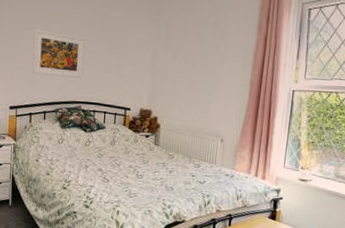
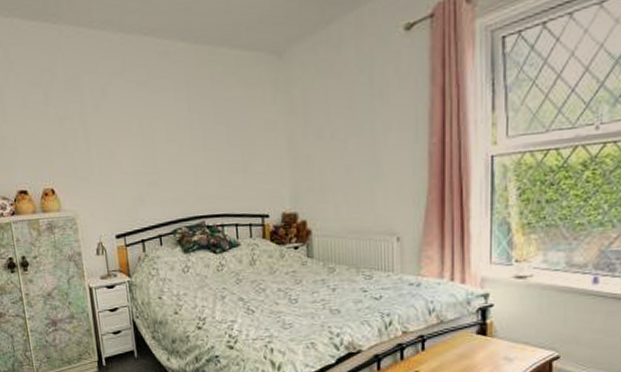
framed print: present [33,30,85,78] -> none [131,131,201,189]

